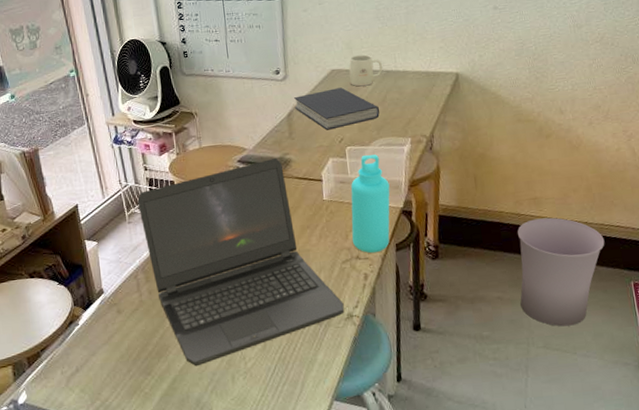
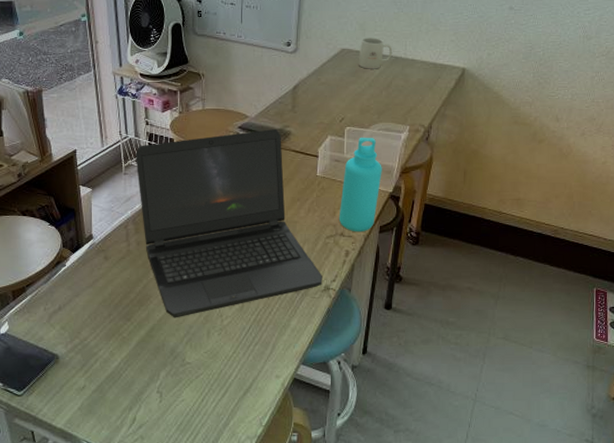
book: present [294,87,380,130] -> none [301,68,383,108]
waste bin: present [517,217,605,327] -> none [488,219,577,322]

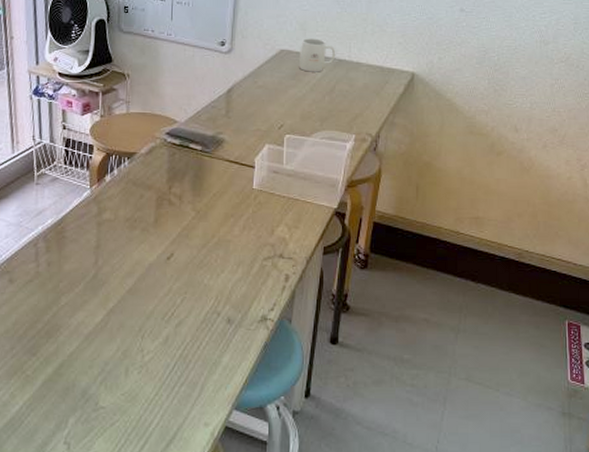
laptop computer: present [135,129,322,318] -> none [49,136,259,353]
water bottle: present [338,137,382,232] -> none [277,146,326,254]

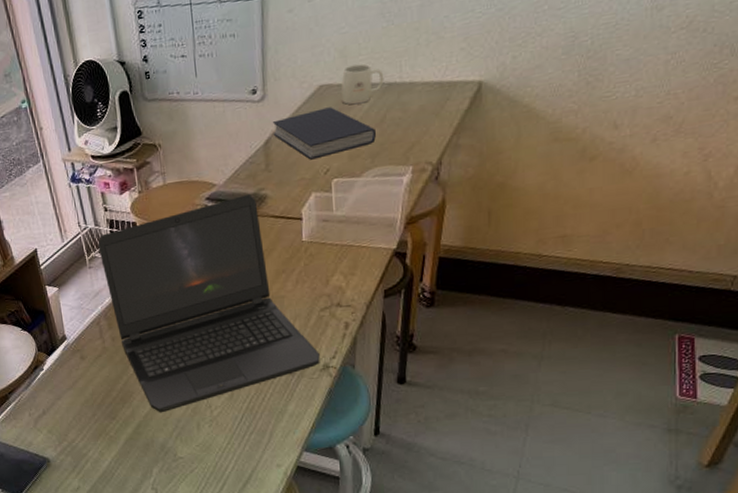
laptop computer: none [49,136,259,353] -> present [98,194,320,413]
book: none [235,70,325,114] -> present [273,107,376,160]

